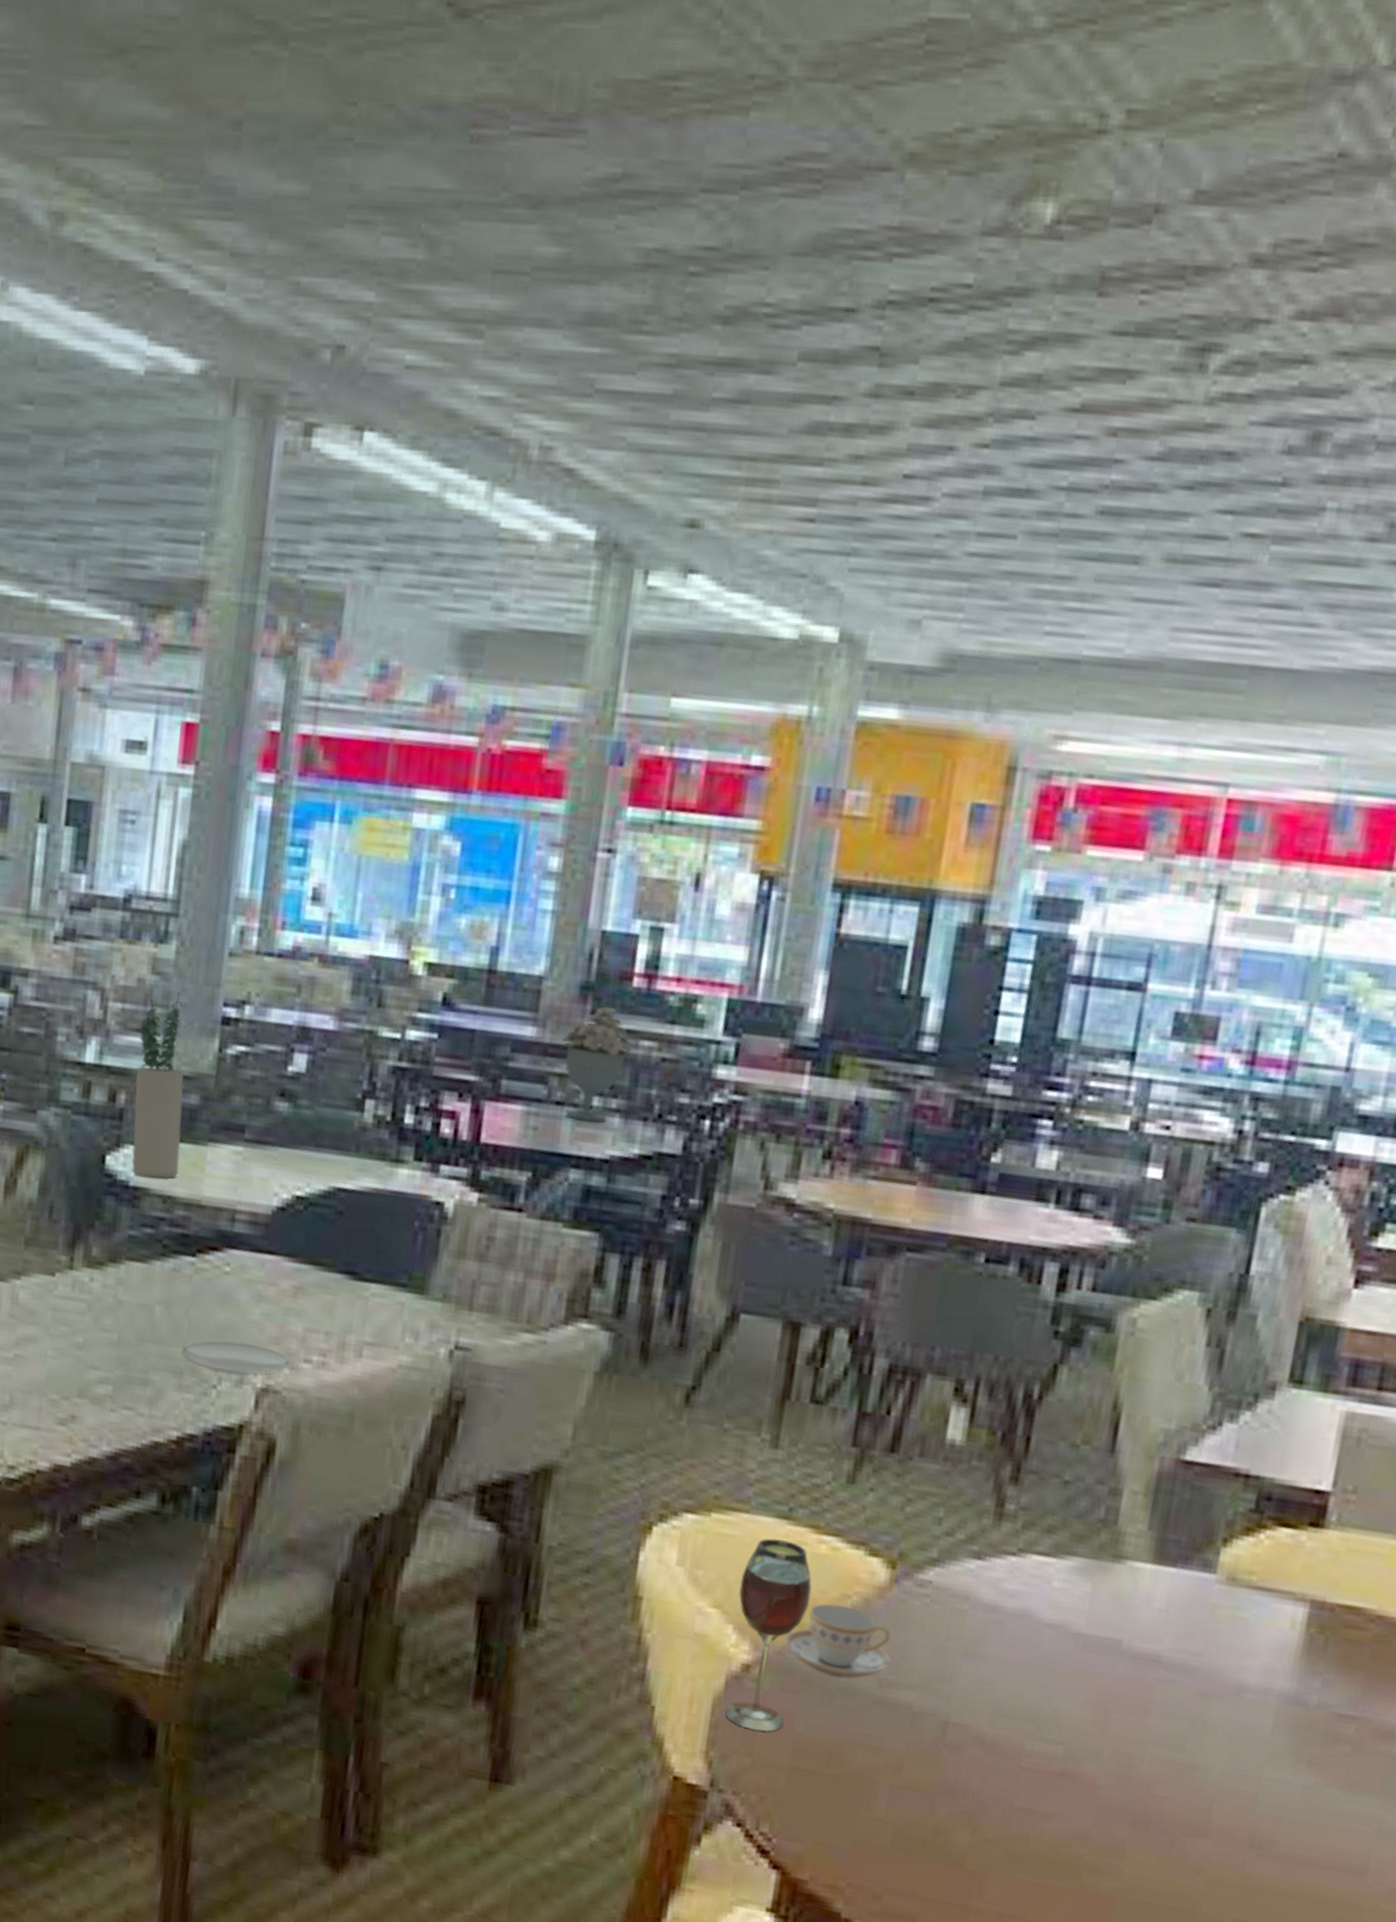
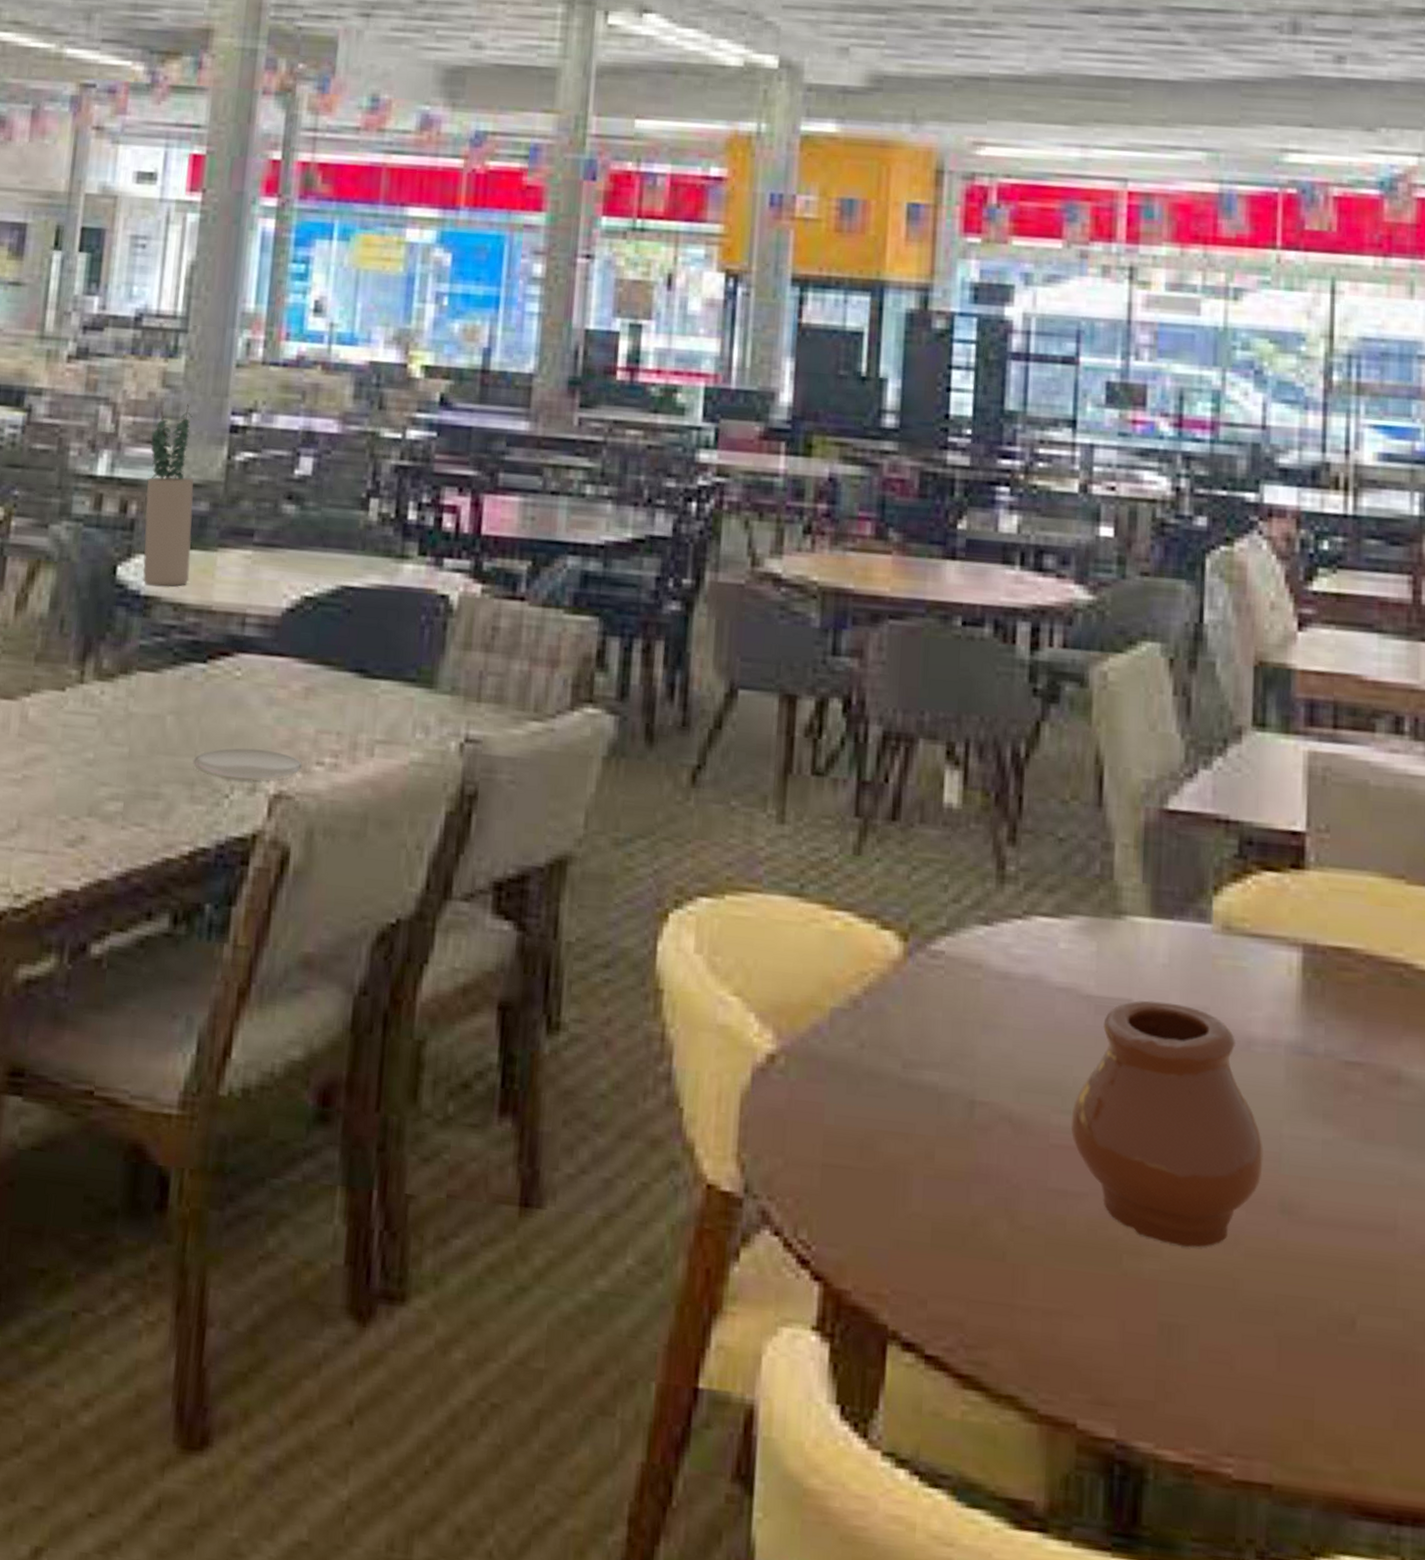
bouquet: present [560,1006,633,1124] -> none [552,399,620,511]
wineglass: present [725,1538,812,1731] -> none [754,918,829,1127]
teacup: present [784,1603,891,1679] -> none [807,982,913,1061]
vase: none [1043,1641,1241,1872] -> present [1070,1000,1263,1248]

